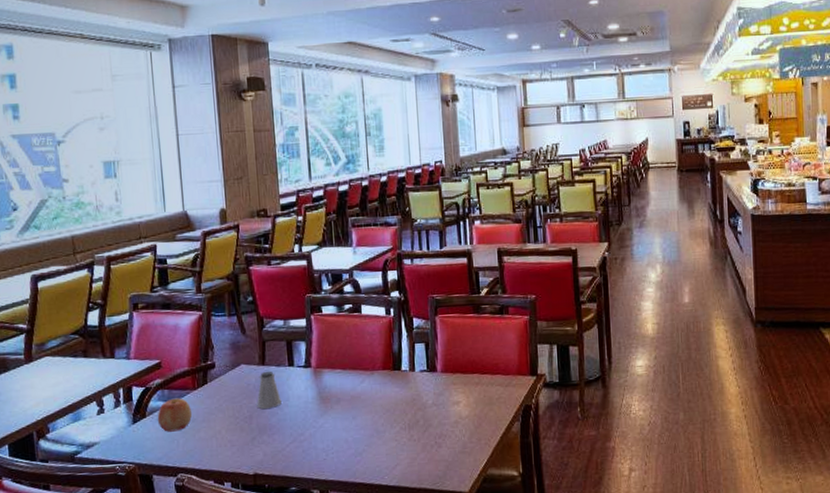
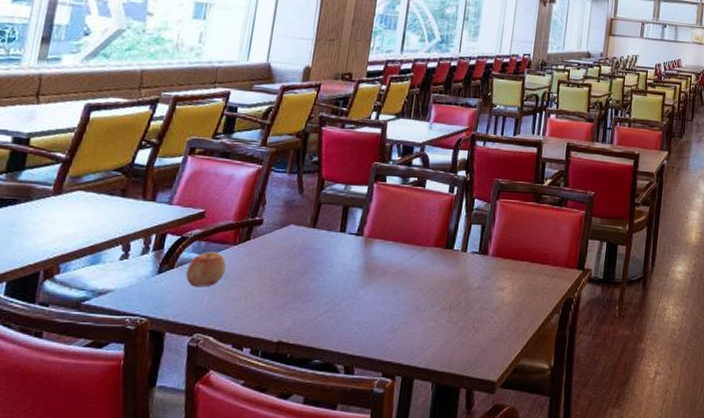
saltshaker: present [256,371,282,409] -> none [297,234,325,273]

